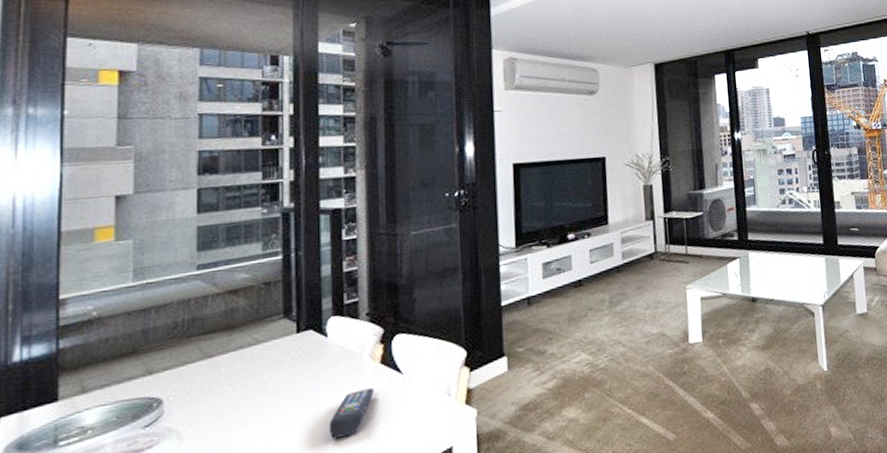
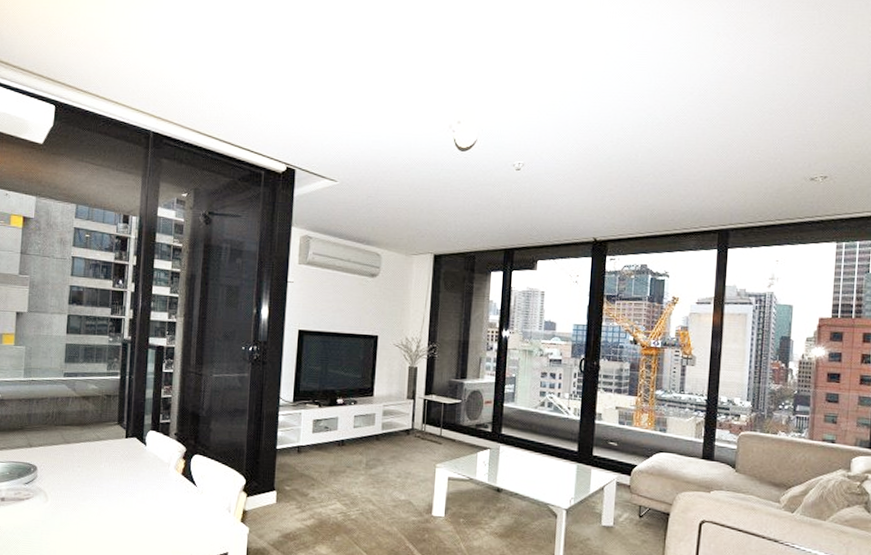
remote control: present [328,388,374,439] -> none [141,491,175,525]

